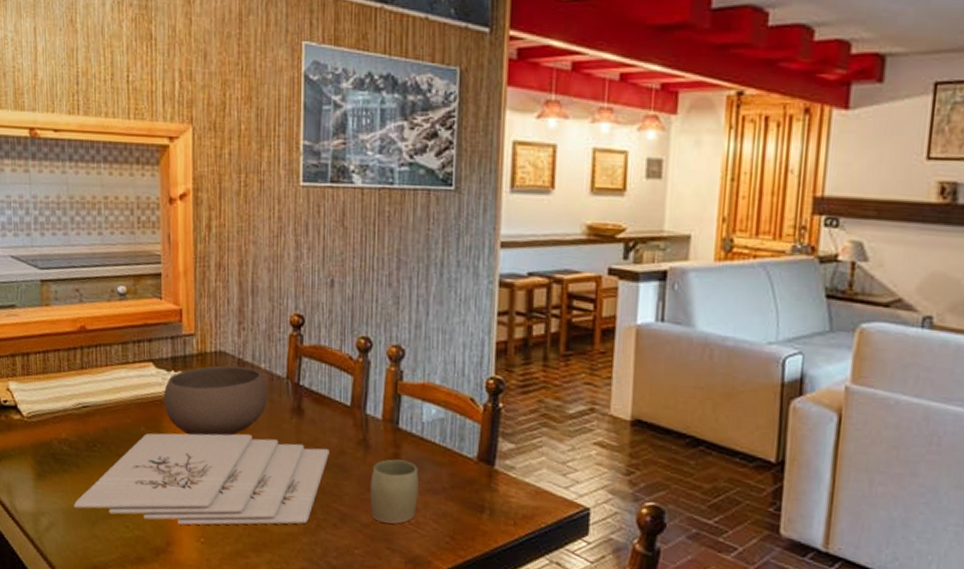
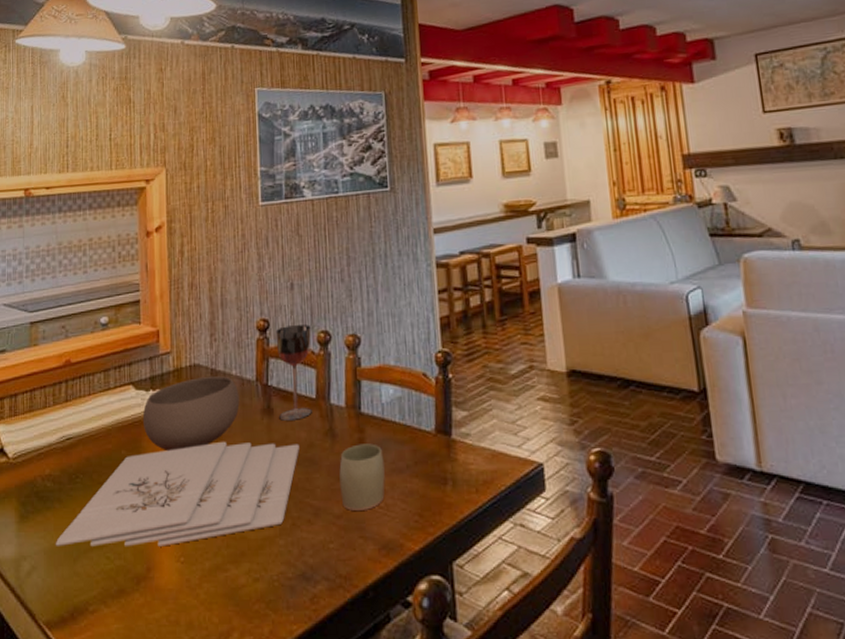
wineglass: none [310,325,350,425] -> present [275,324,312,421]

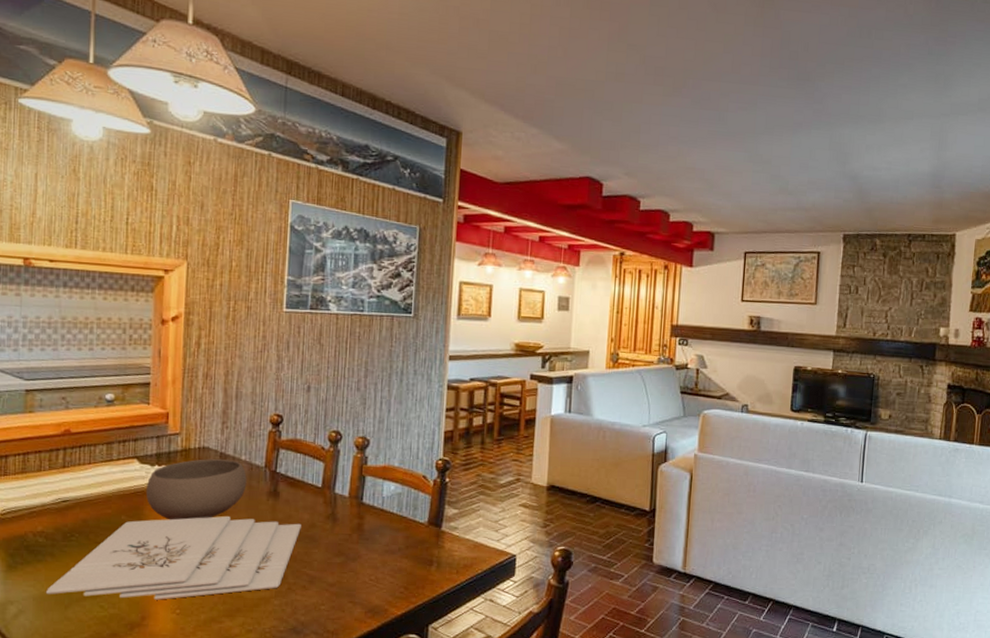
wineglass: present [275,324,312,421] -> none [284,422,323,504]
mug: present [339,443,386,512] -> none [336,528,380,582]

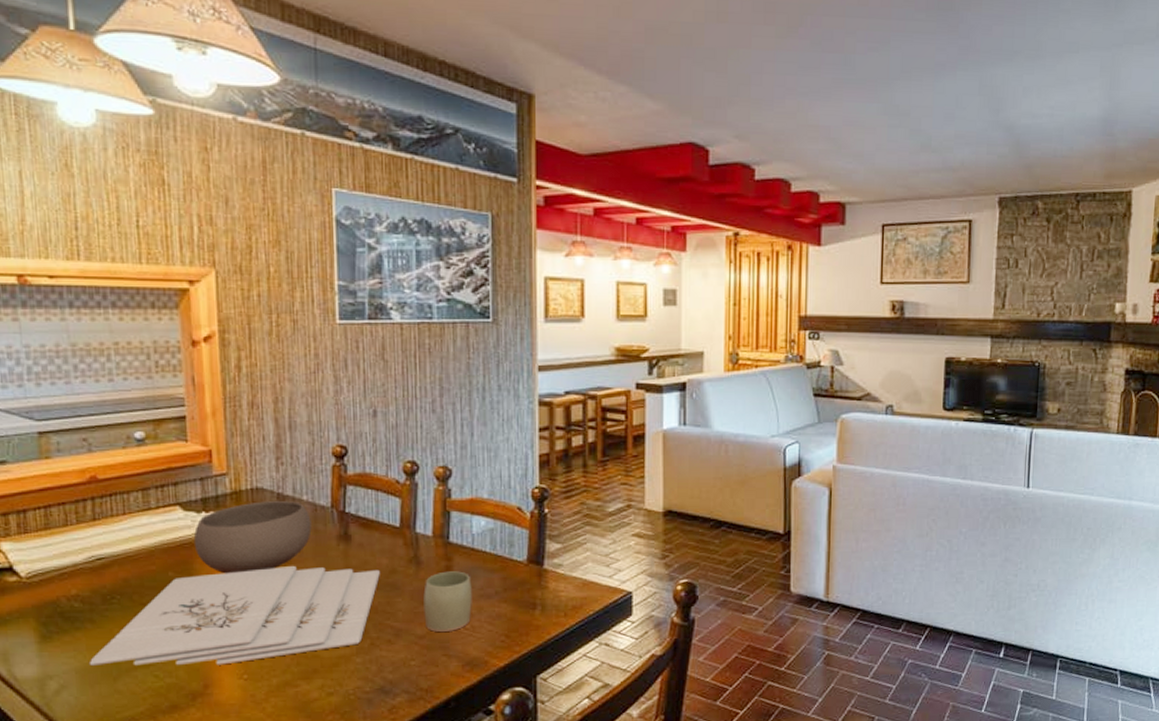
mug: none [336,528,380,582] -> present [423,571,473,633]

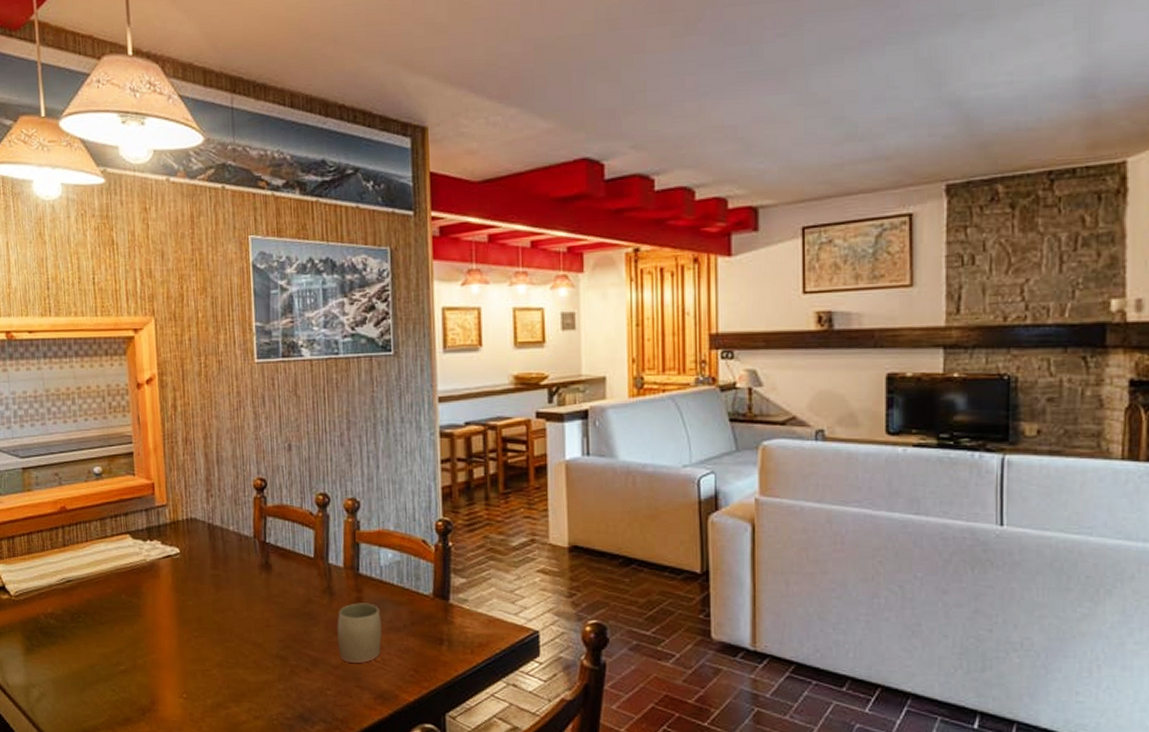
placemat: present [88,566,380,666] -> none [61,593,298,684]
bowl: present [193,500,312,574] -> none [141,530,238,599]

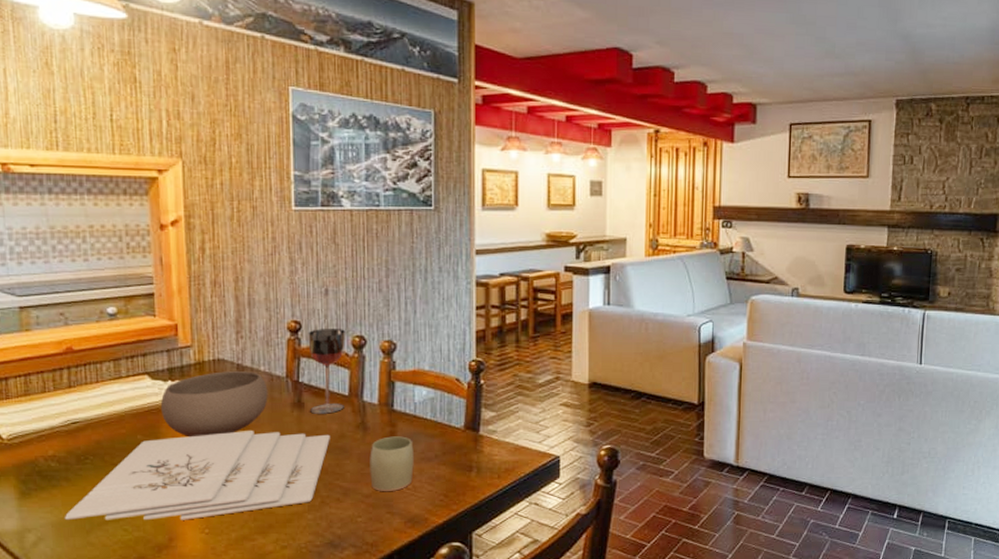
placemat: none [61,593,298,684] -> present [64,431,330,521]
bowl: none [141,530,238,599] -> present [160,370,268,438]
wineglass: none [273,485,310,577] -> present [308,328,345,414]

